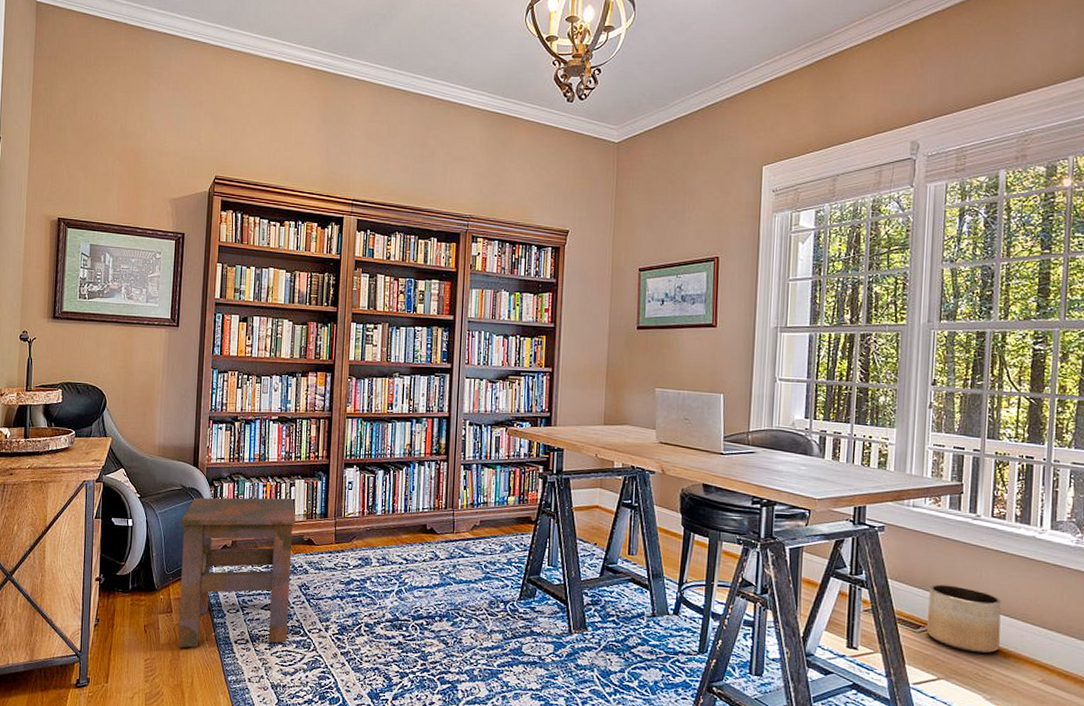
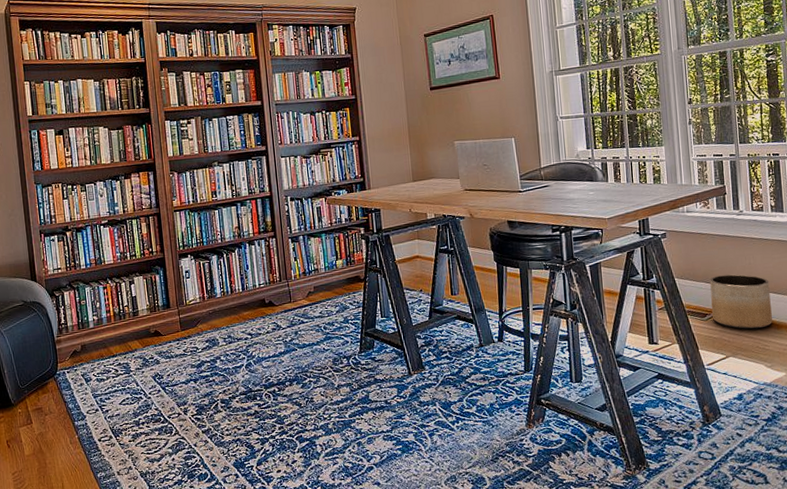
side table: present [177,497,296,648] -> none [27,295,149,456]

